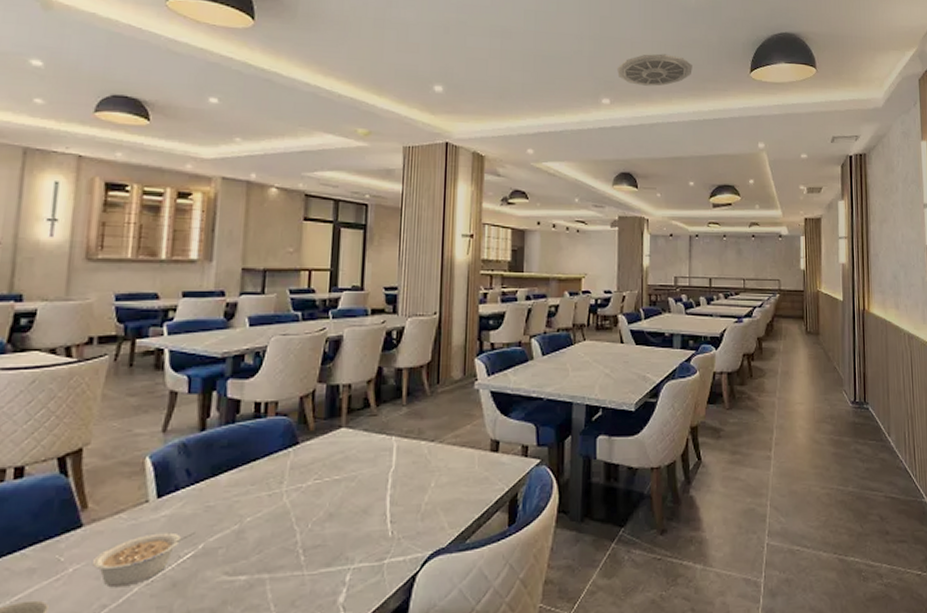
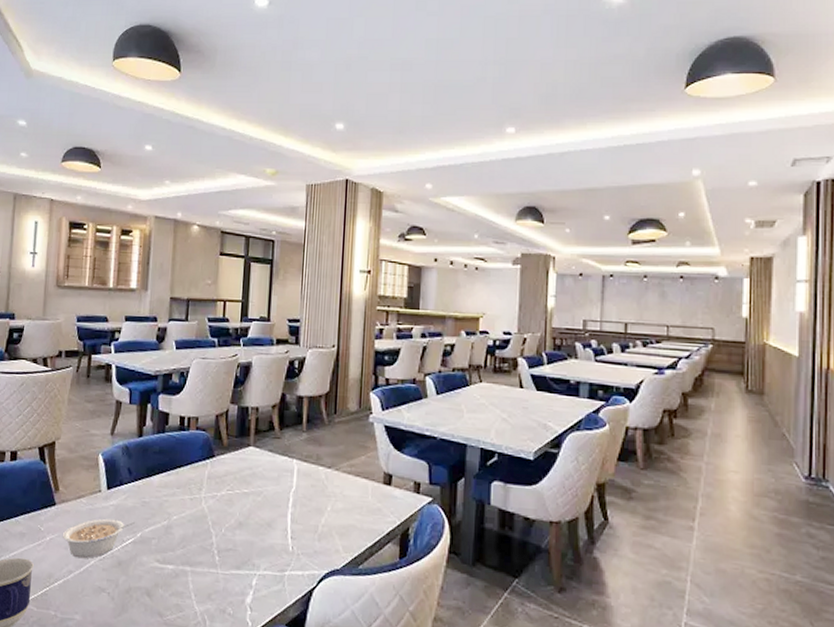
ceiling vent: present [617,53,692,86] -> none [524,74,613,111]

